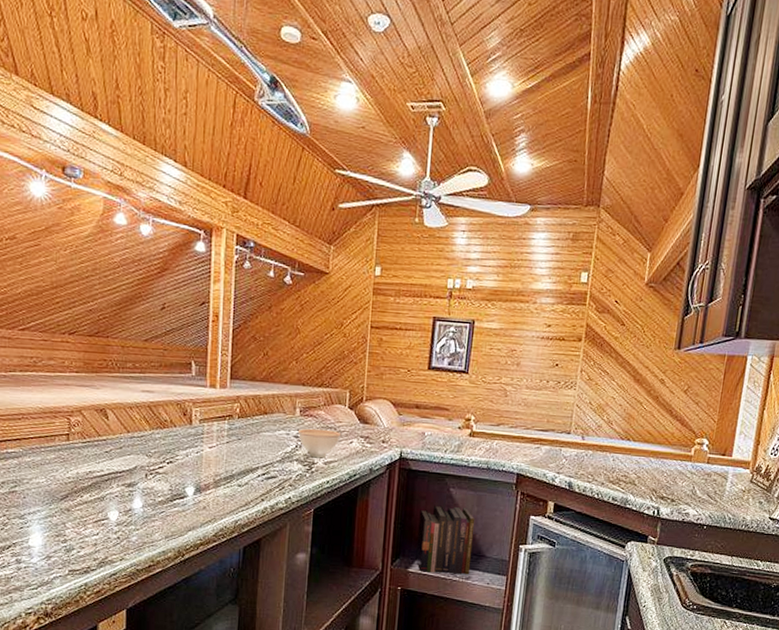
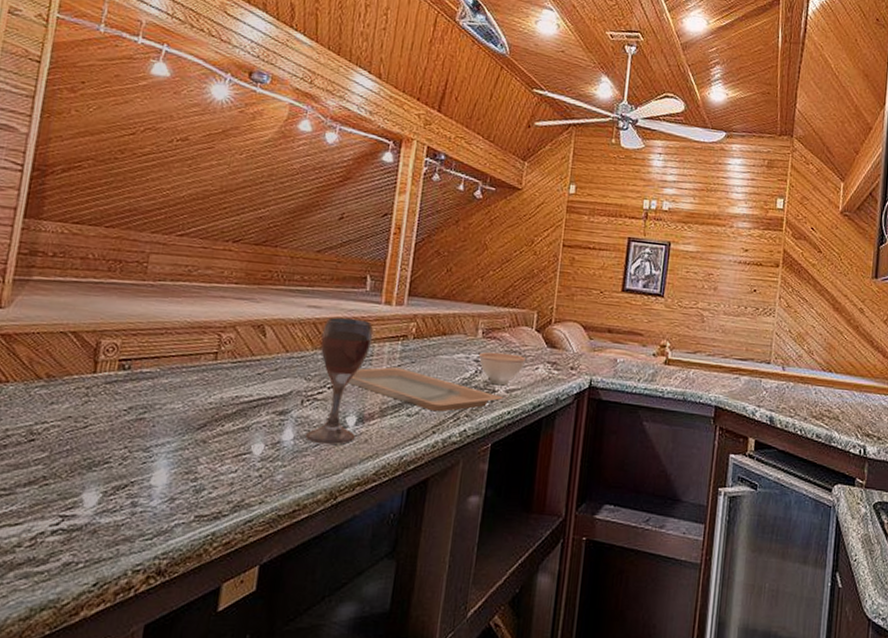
cup: none [151,400,202,512] -> present [304,317,374,445]
serving tray: none [183,444,322,483] -> present [347,367,504,412]
books: present [415,505,475,575] -> none [604,440,671,523]

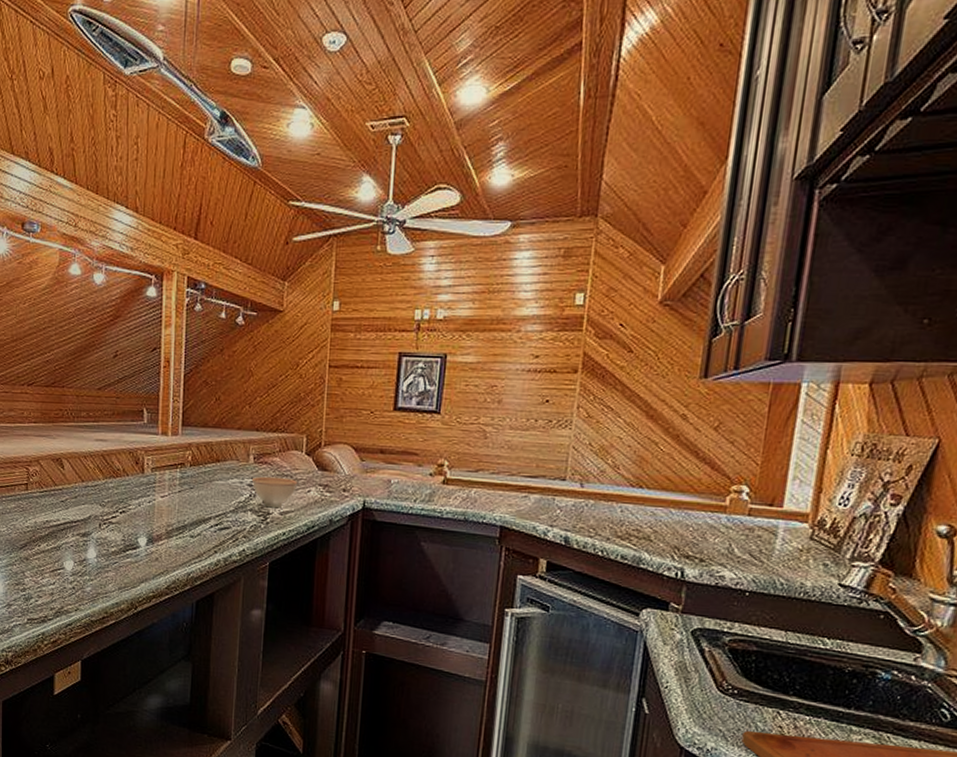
cup: present [304,317,374,445] -> none [105,448,154,563]
serving tray: present [347,367,504,412] -> none [136,493,278,534]

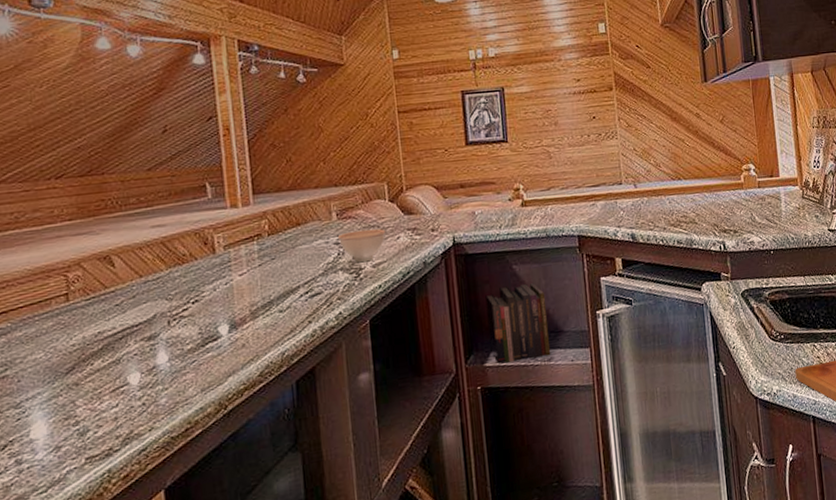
books: none [382,560,451,640] -> present [485,282,551,364]

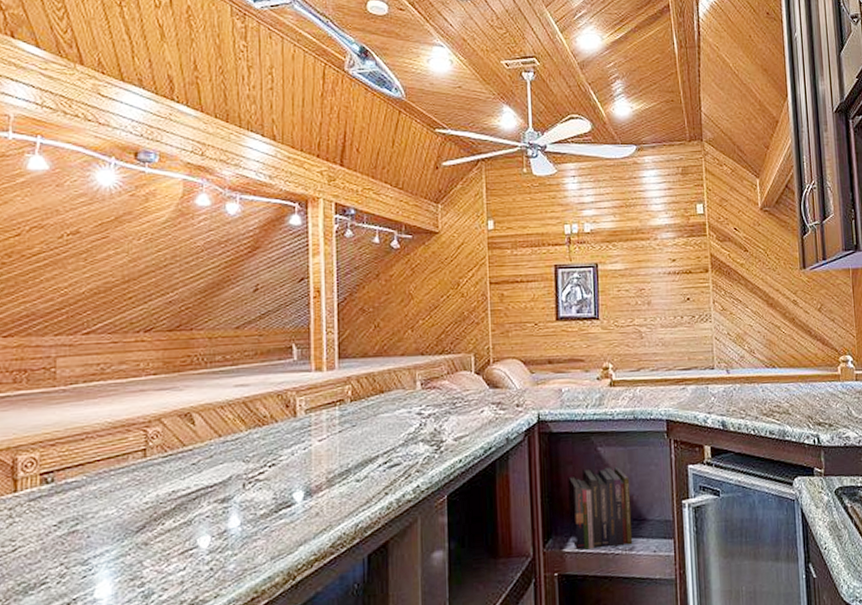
bowl: present [337,228,386,263] -> none [420,400,470,435]

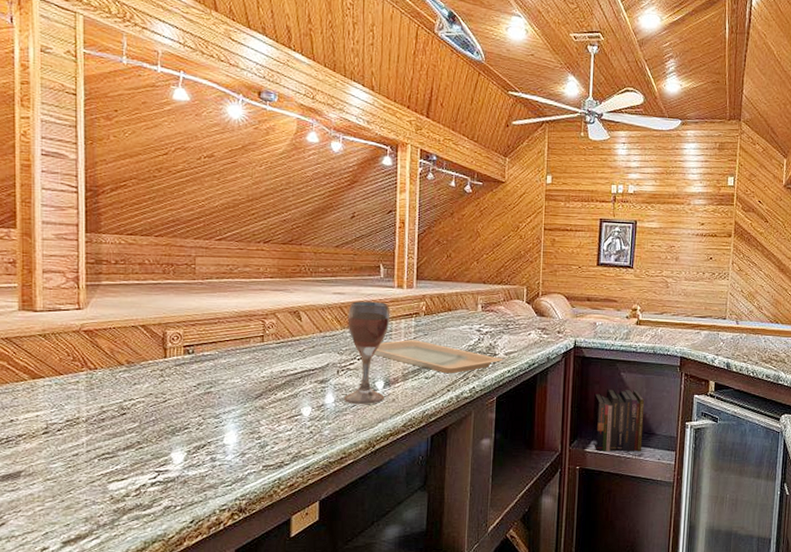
cup: none [252,390,308,526] -> present [343,301,391,405]
serving tray: none [288,433,453,473] -> present [373,340,504,374]

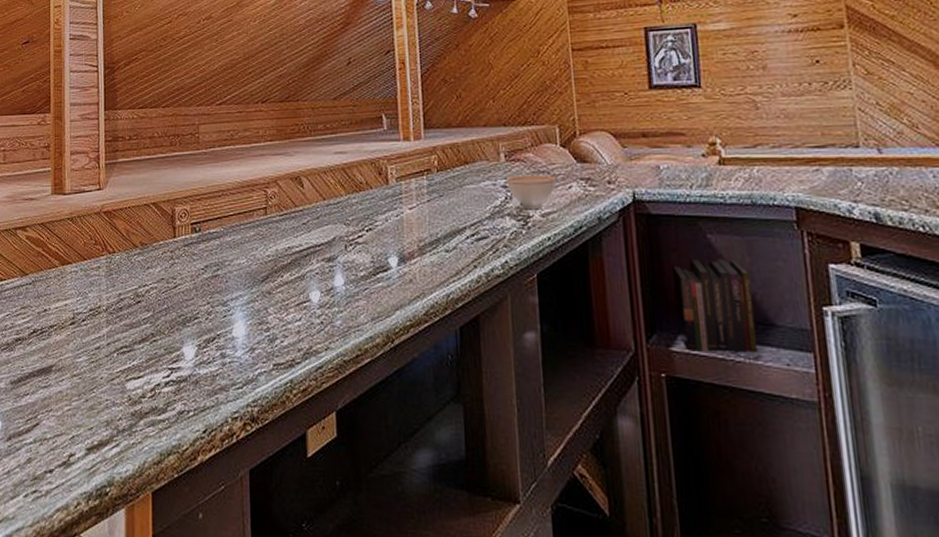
cup: present [343,301,391,405] -> none [351,159,400,288]
serving tray: present [373,340,504,374] -> none [383,203,540,245]
bowl: none [480,322,520,350] -> present [505,174,557,210]

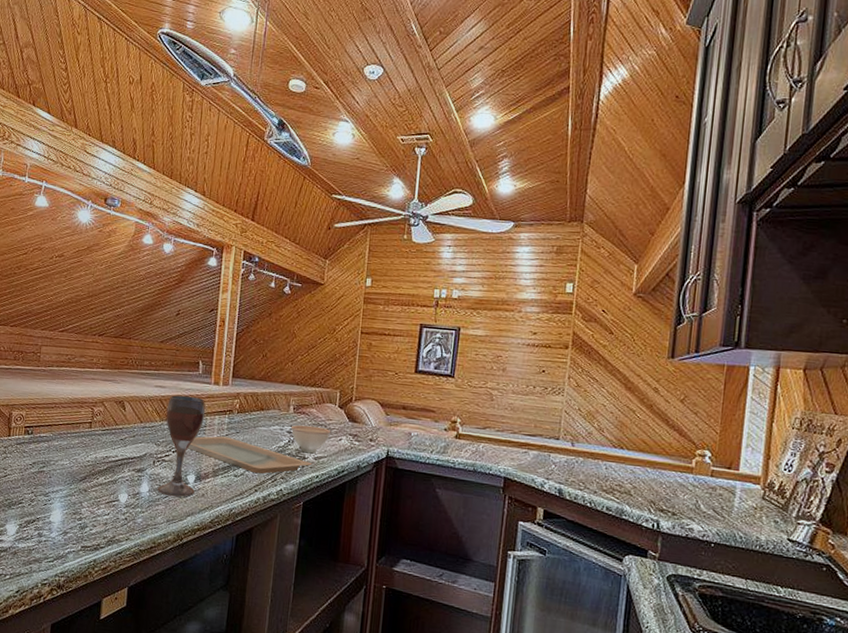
cup: none [351,159,400,288] -> present [157,395,206,498]
serving tray: none [383,203,540,245] -> present [187,436,312,474]
books: present [672,258,759,353] -> none [401,504,462,578]

